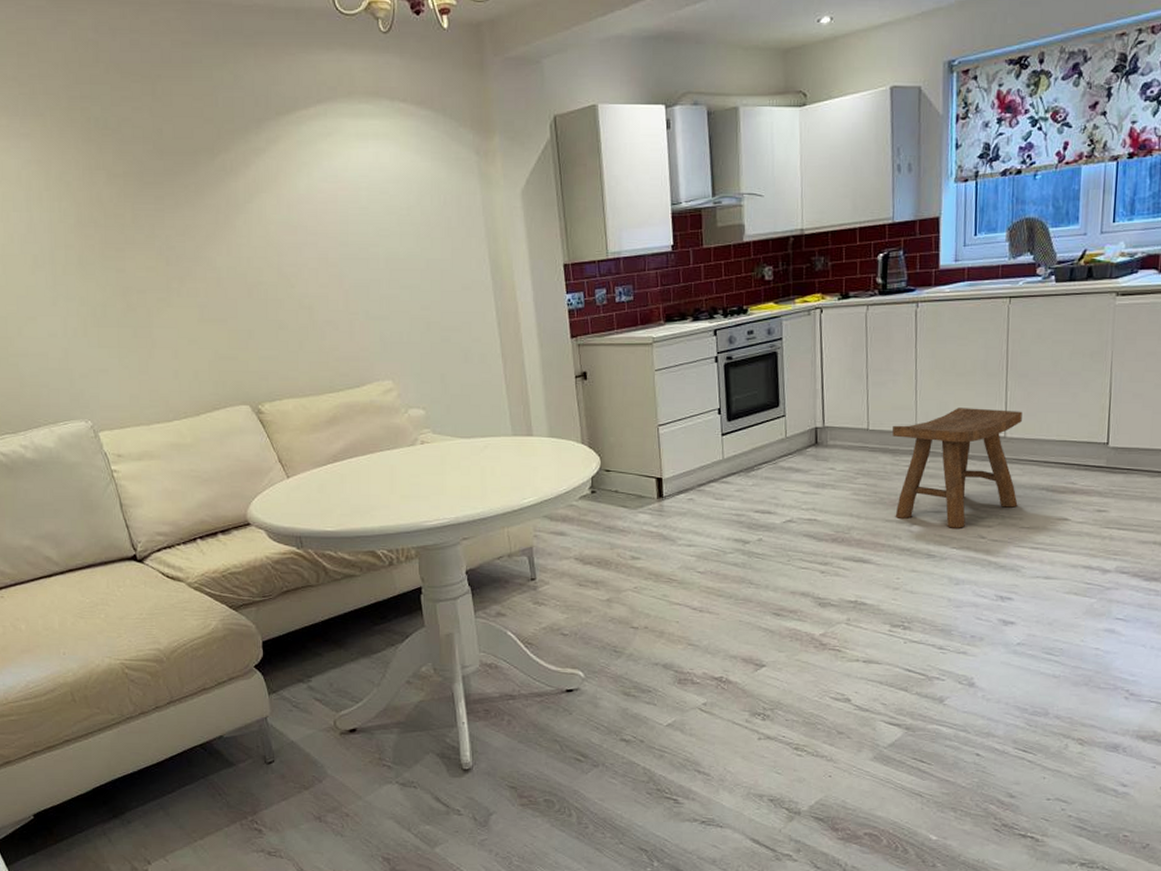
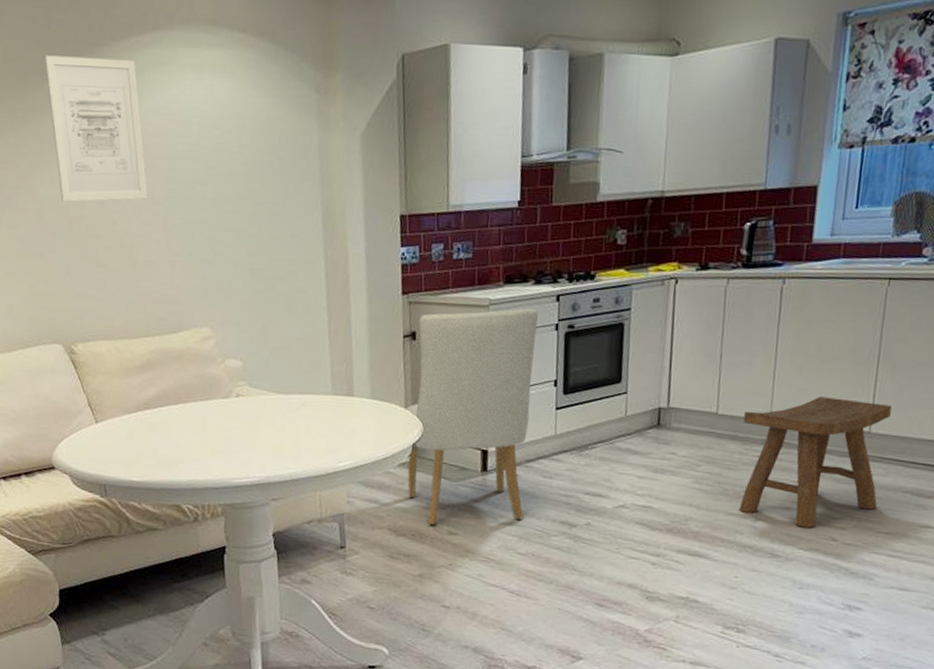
wall art: none [214,131,323,270] -> present [44,55,148,202]
chair: none [582,343,700,552] -> present [405,308,538,526]

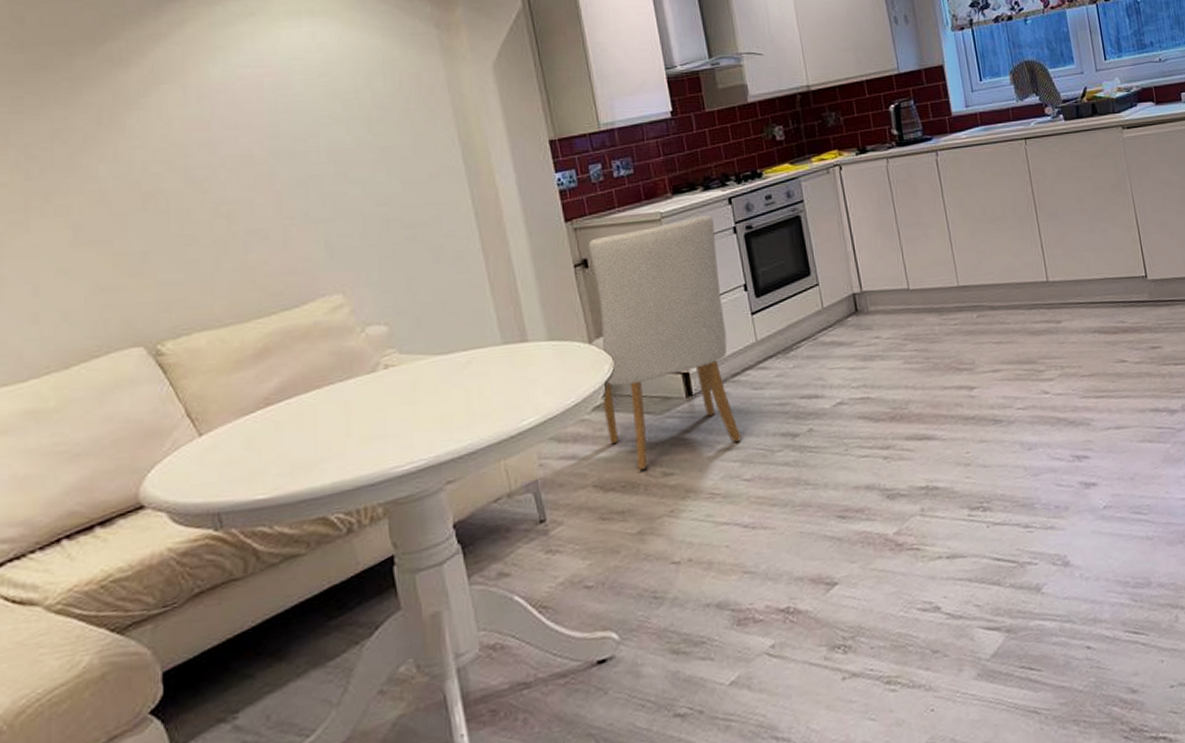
wall art: present [44,55,148,202] -> none [97,13,246,177]
stool: present [738,396,892,528] -> none [934,252,1074,387]

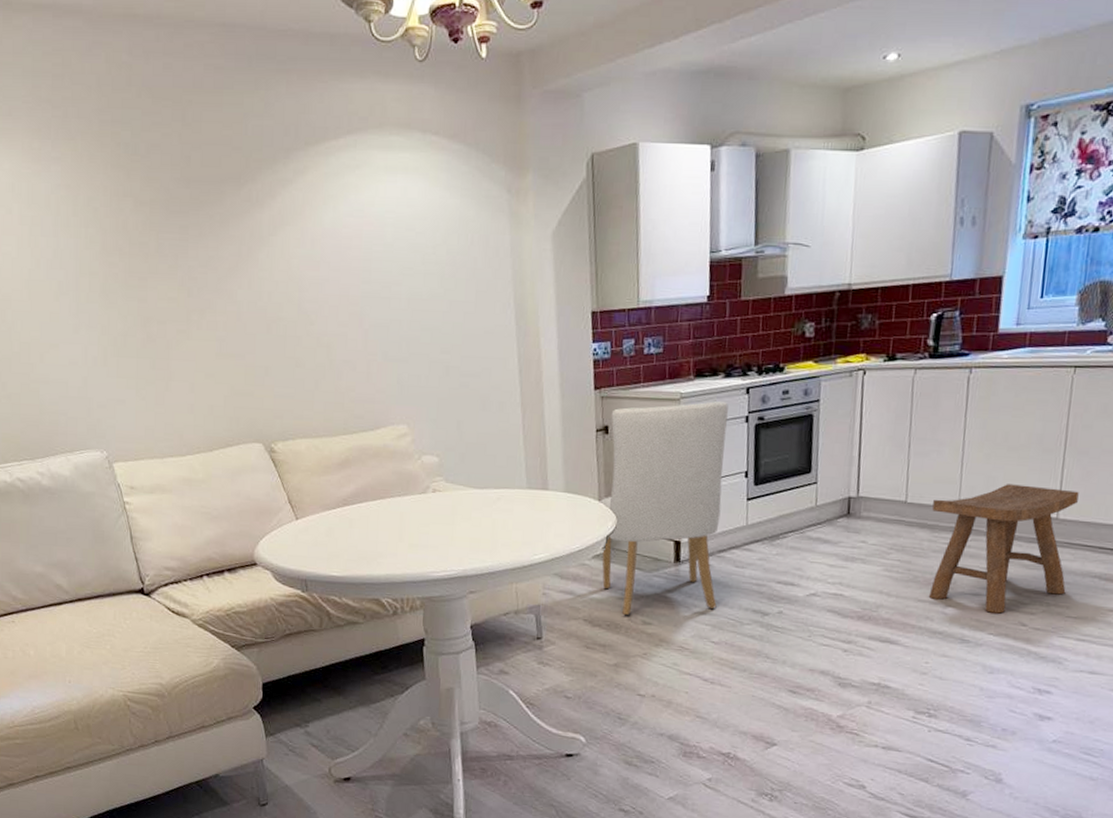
stool: none [934,252,1074,387] -> present [928,484,1079,614]

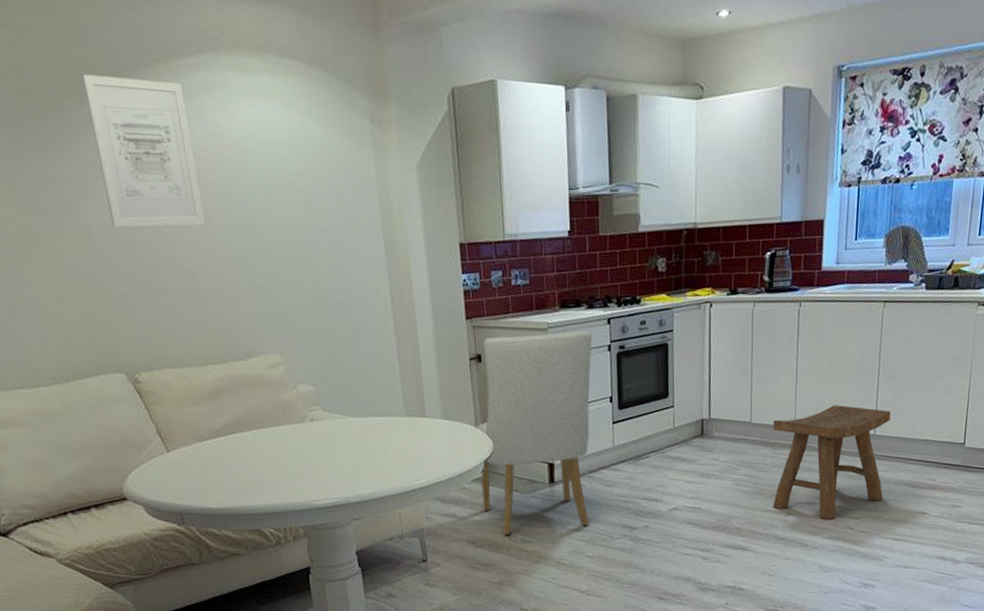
wall art: none [241,160,344,304] -> present [82,74,206,228]

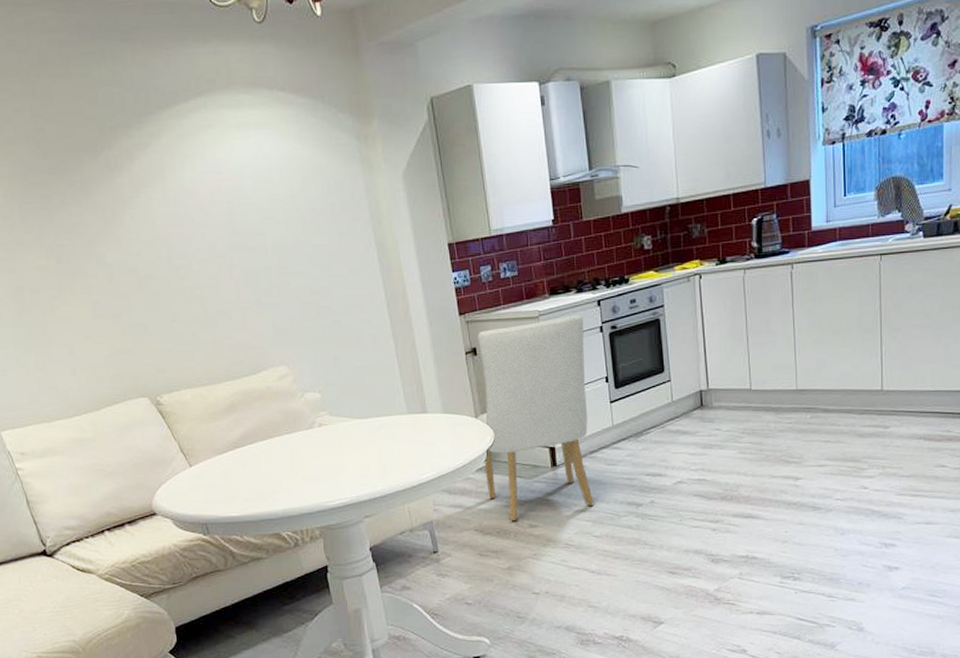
wall art: present [82,74,206,228] -> none [96,125,212,264]
stool: present [772,405,891,520] -> none [774,363,897,481]

